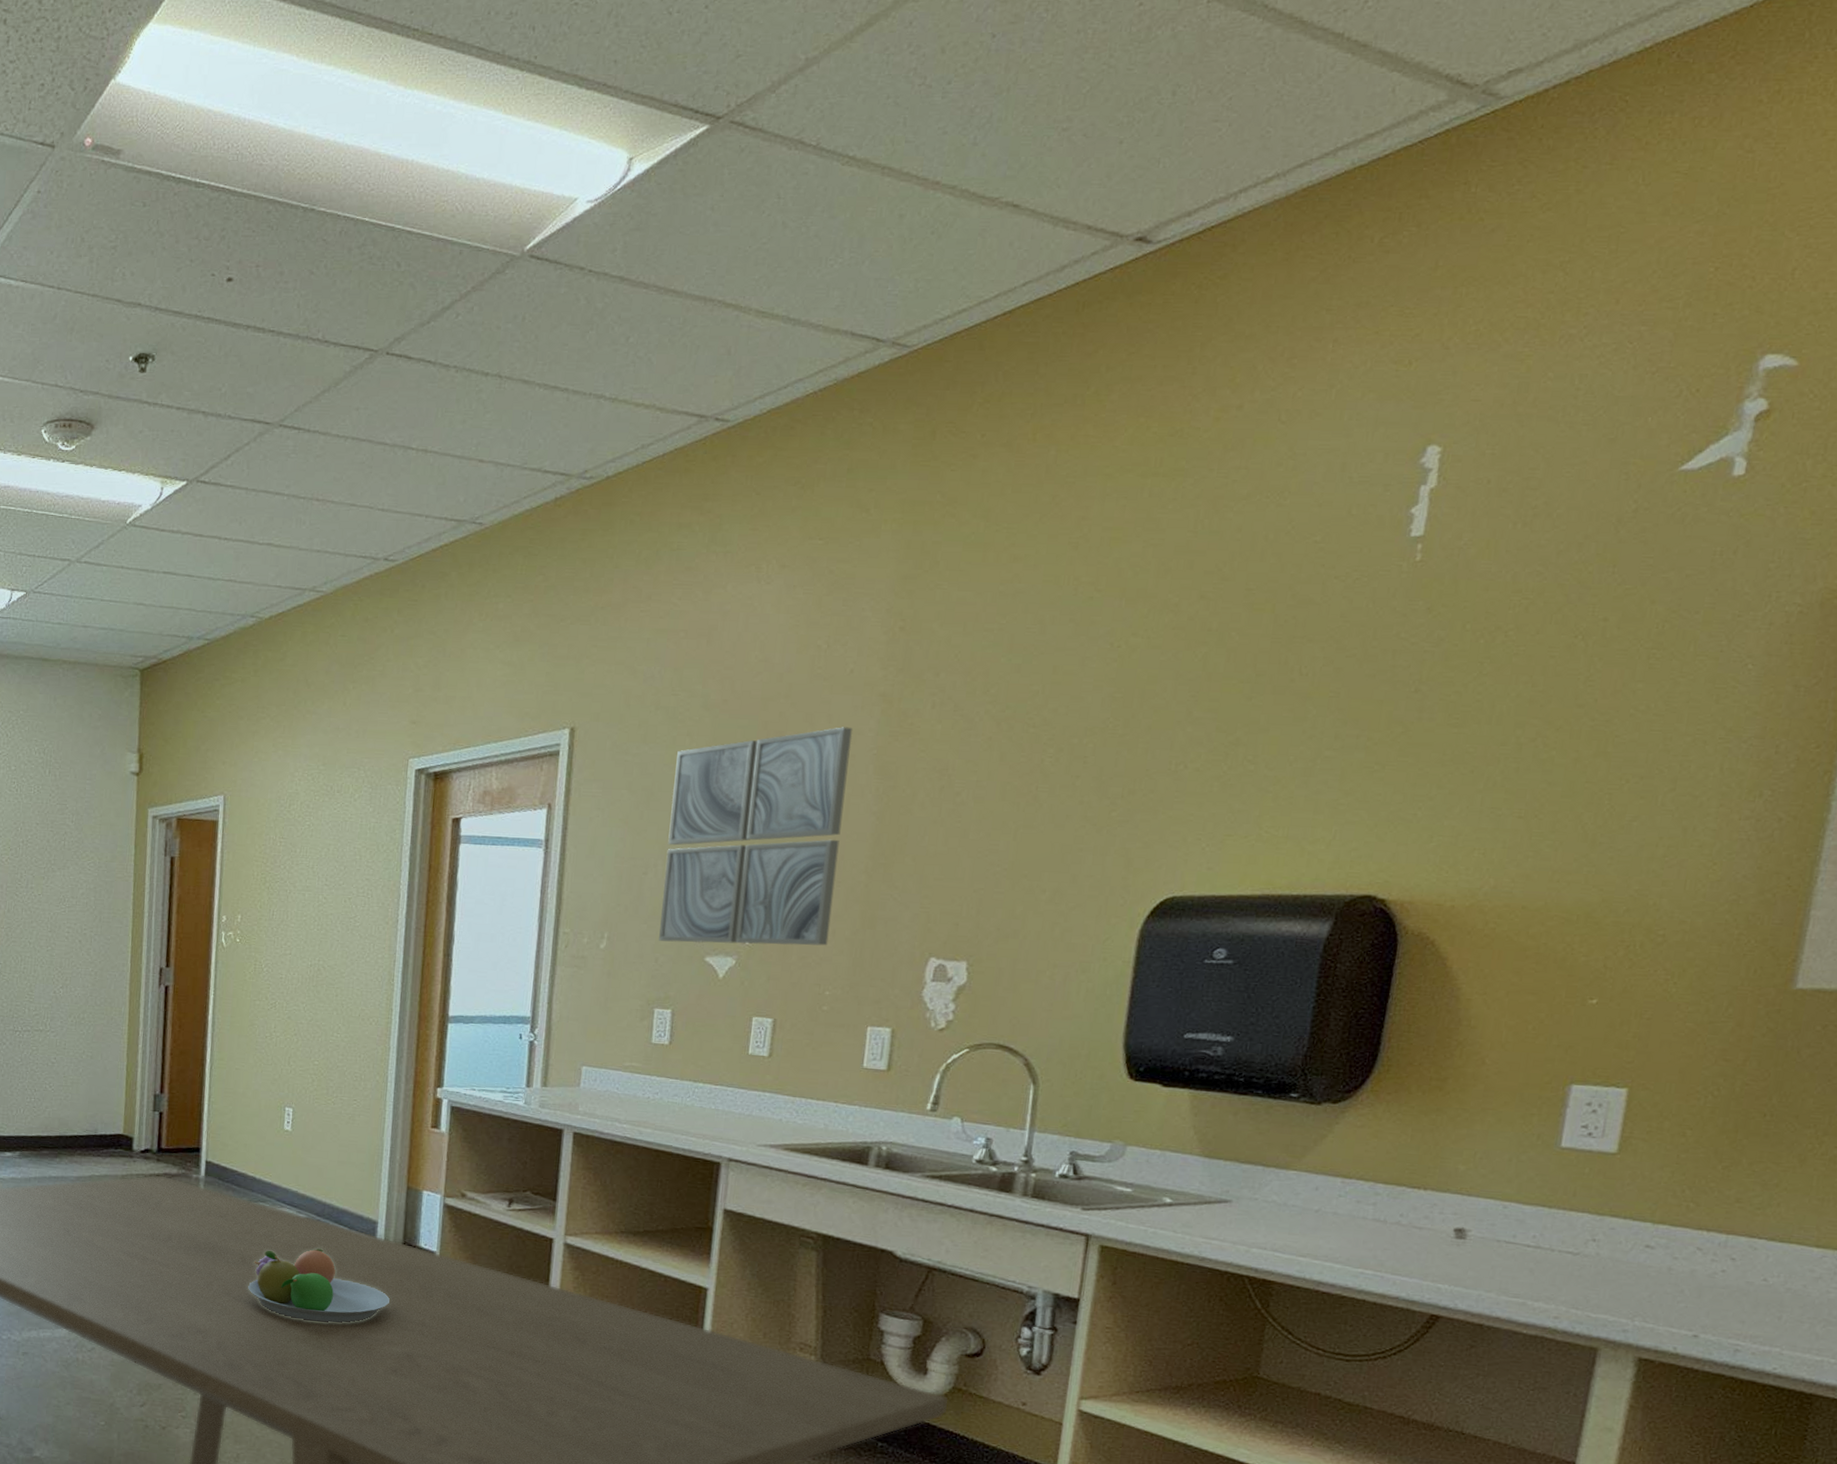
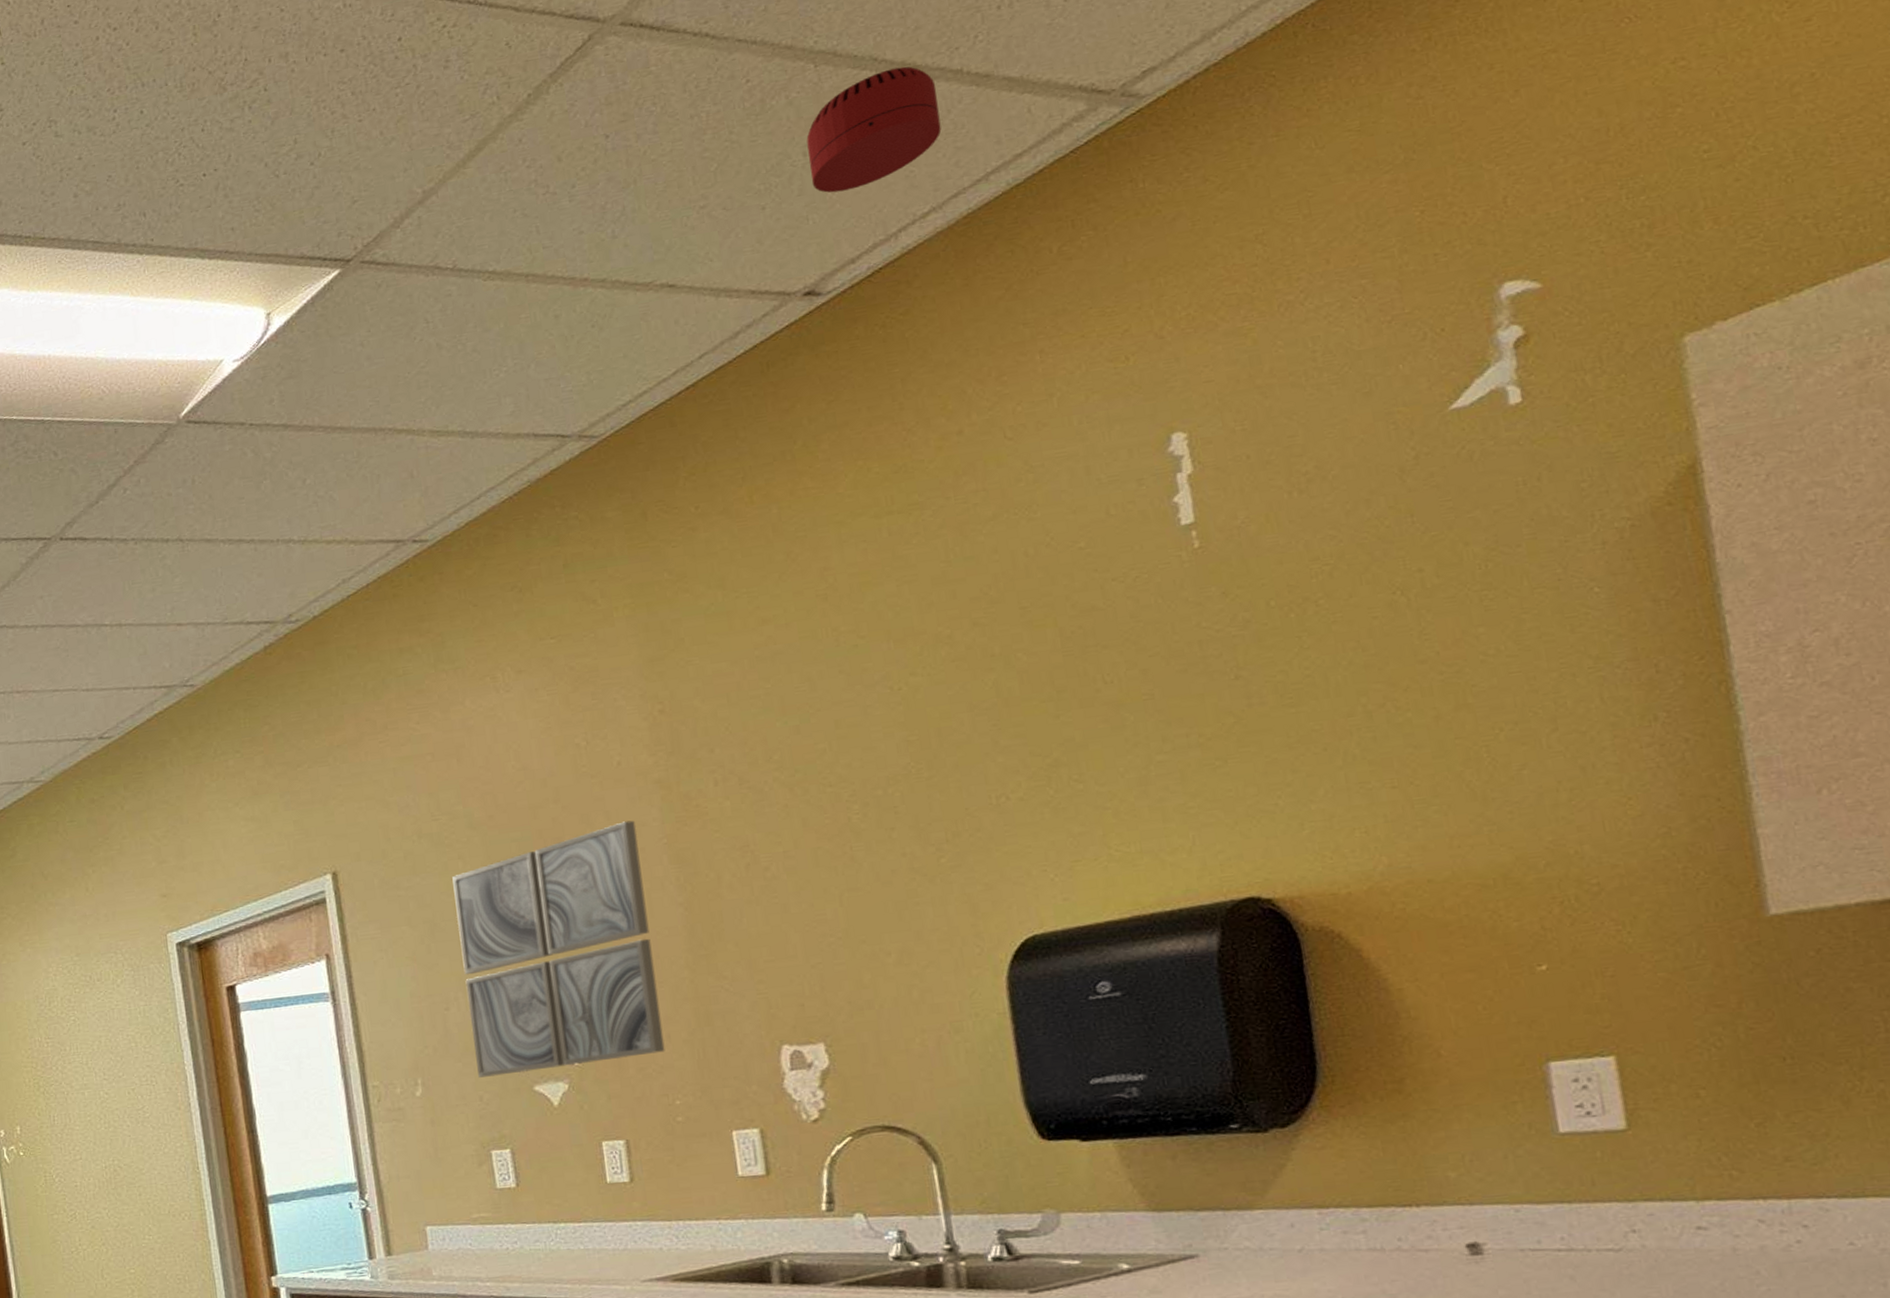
smoke detector: none [1172,19,1315,139] -> present [806,66,942,193]

